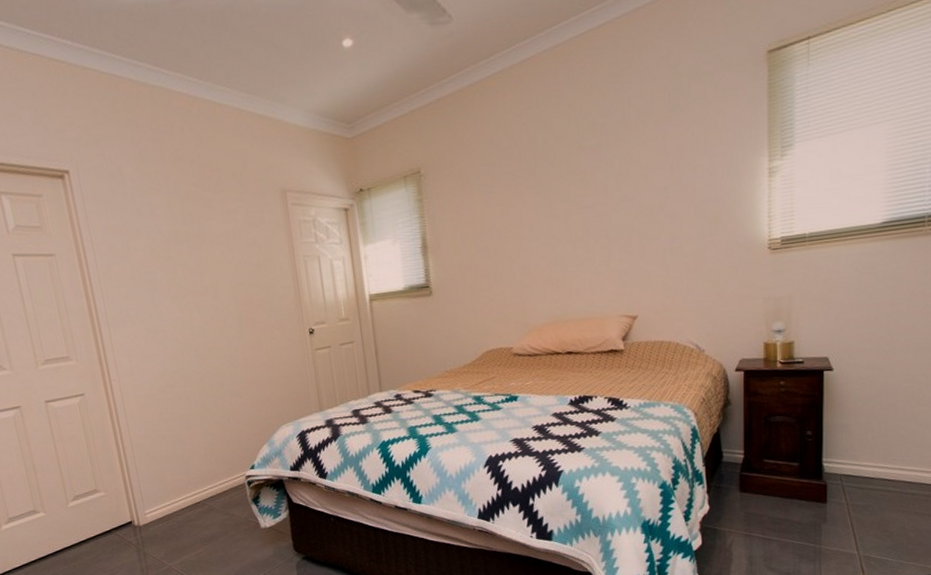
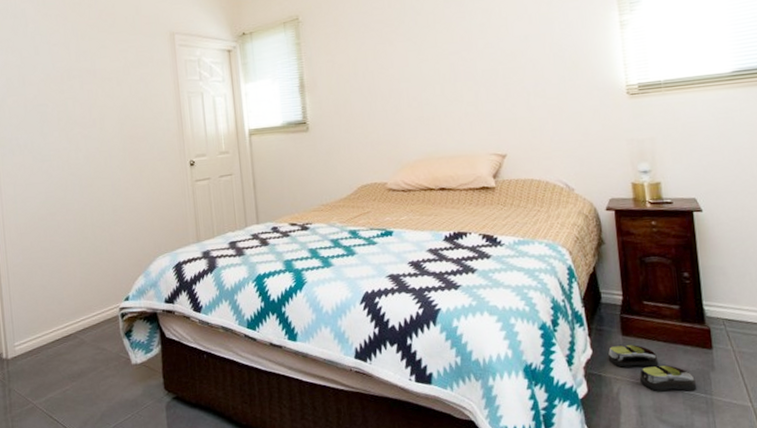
slippers: none [724,500,808,543] -> present [607,344,697,392]

